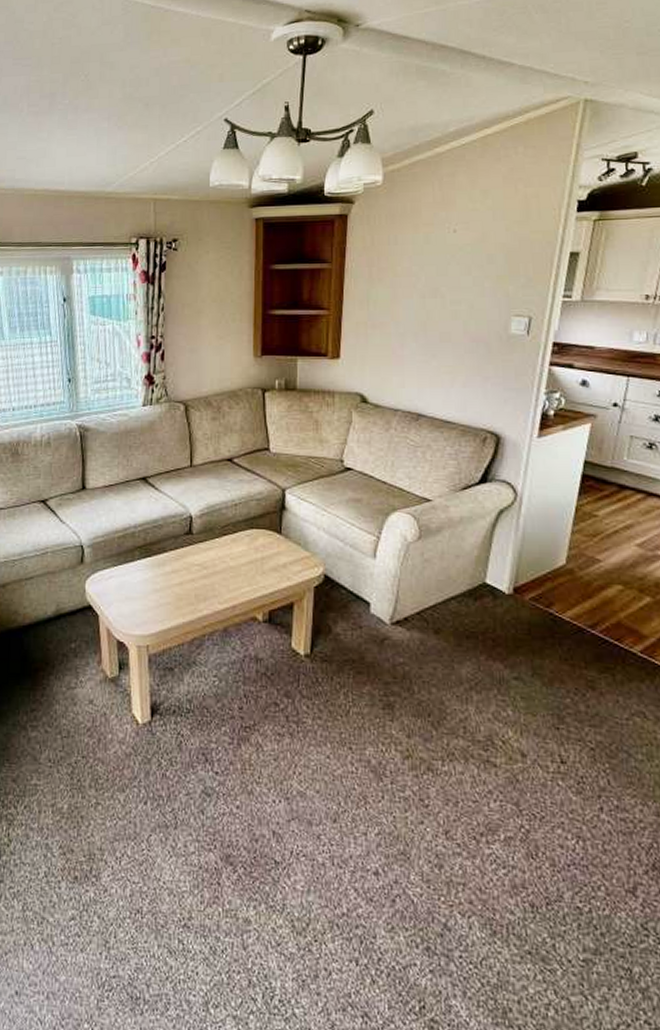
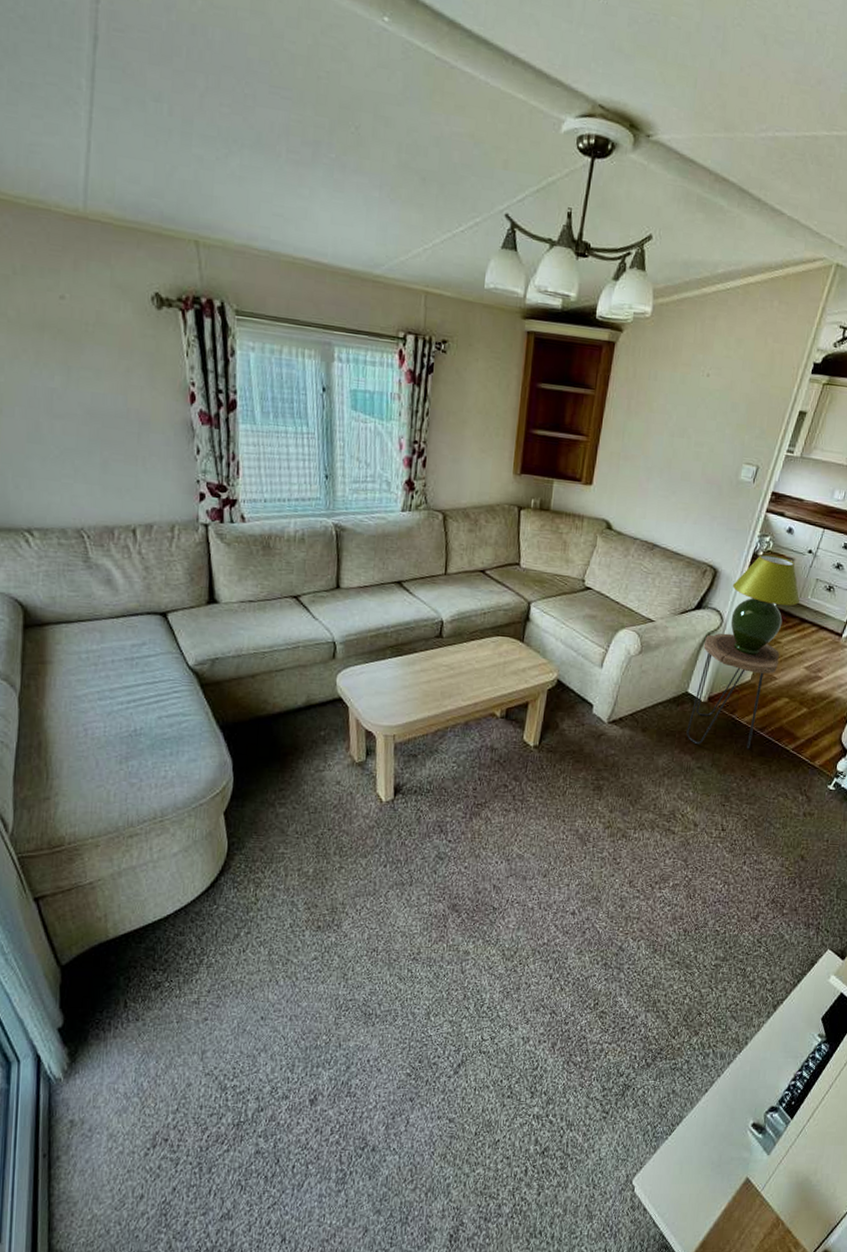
side table: none [491,509,601,653] -> present [686,633,780,749]
table lamp: none [523,413,614,534] -> present [730,554,800,656]

